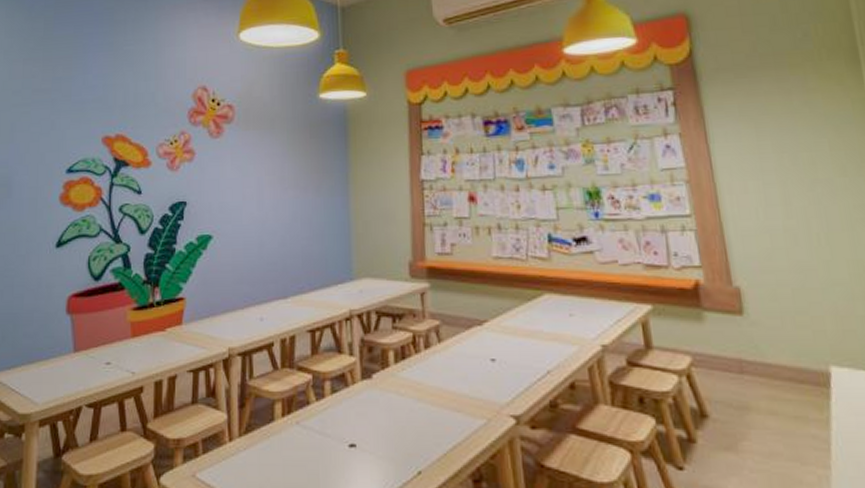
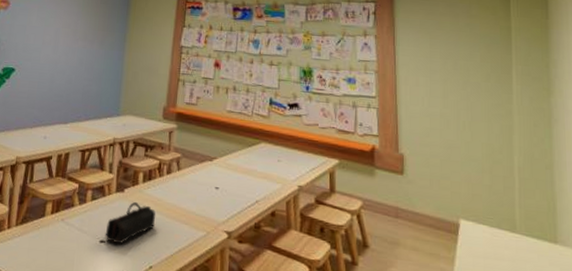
pencil case: none [354,390,417,447] -> present [105,202,155,245]

